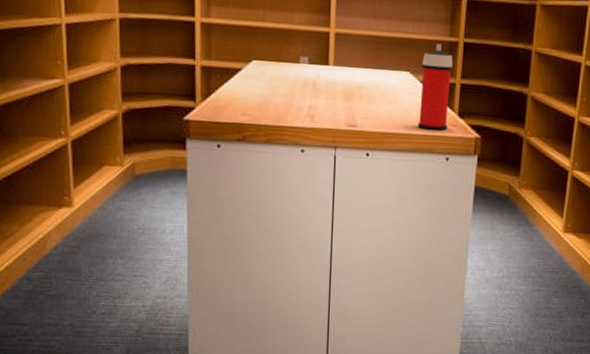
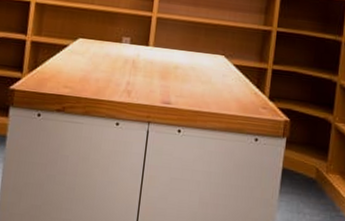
spray can: present [418,44,453,130] -> none [229,31,266,112]

